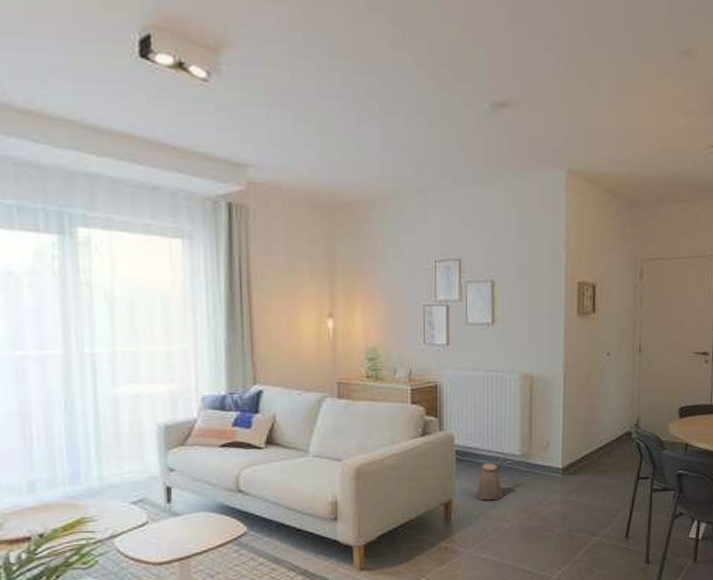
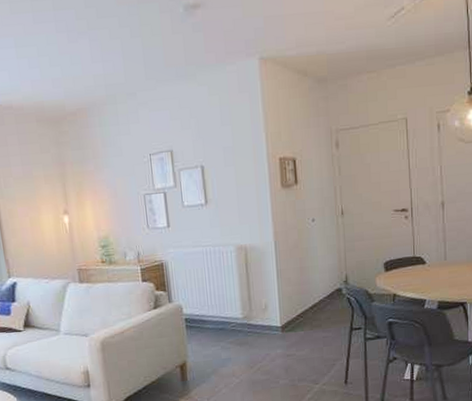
watering can: present [476,455,505,501] -> none [206,319,231,360]

